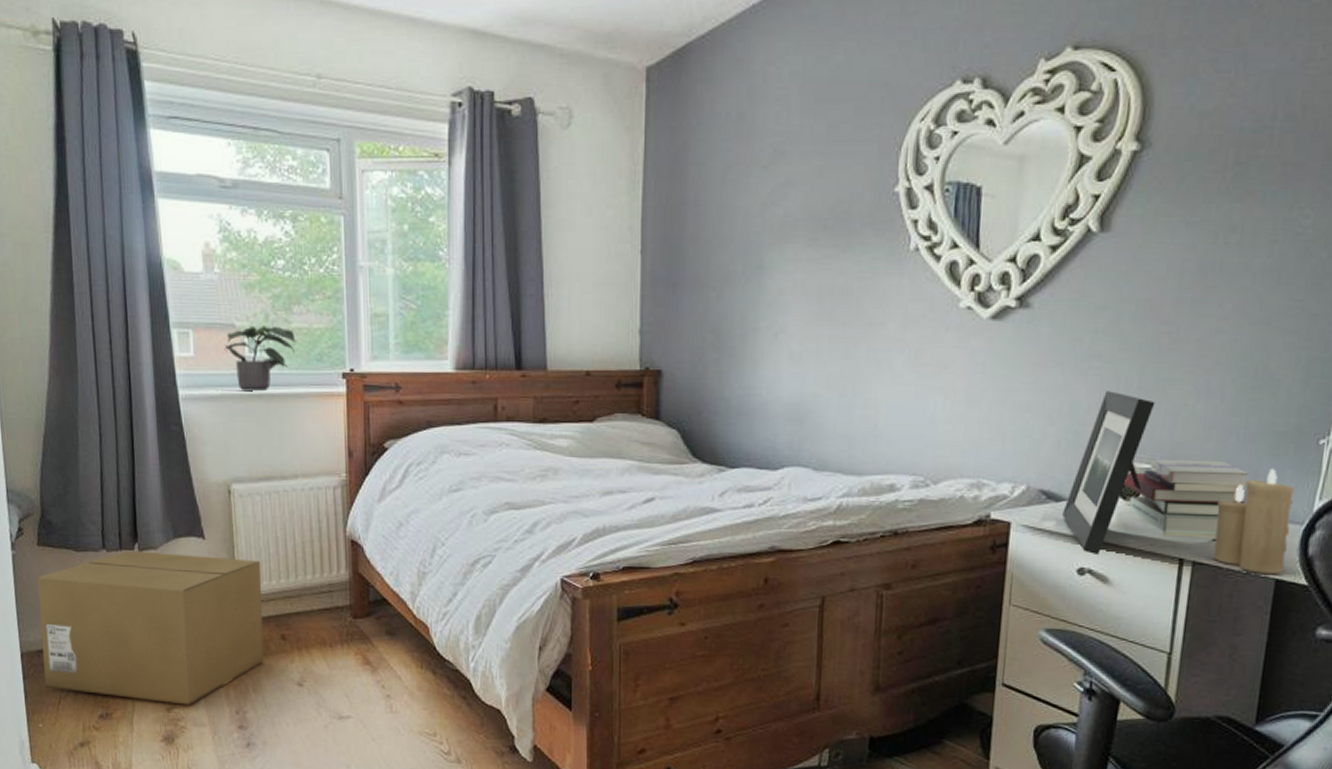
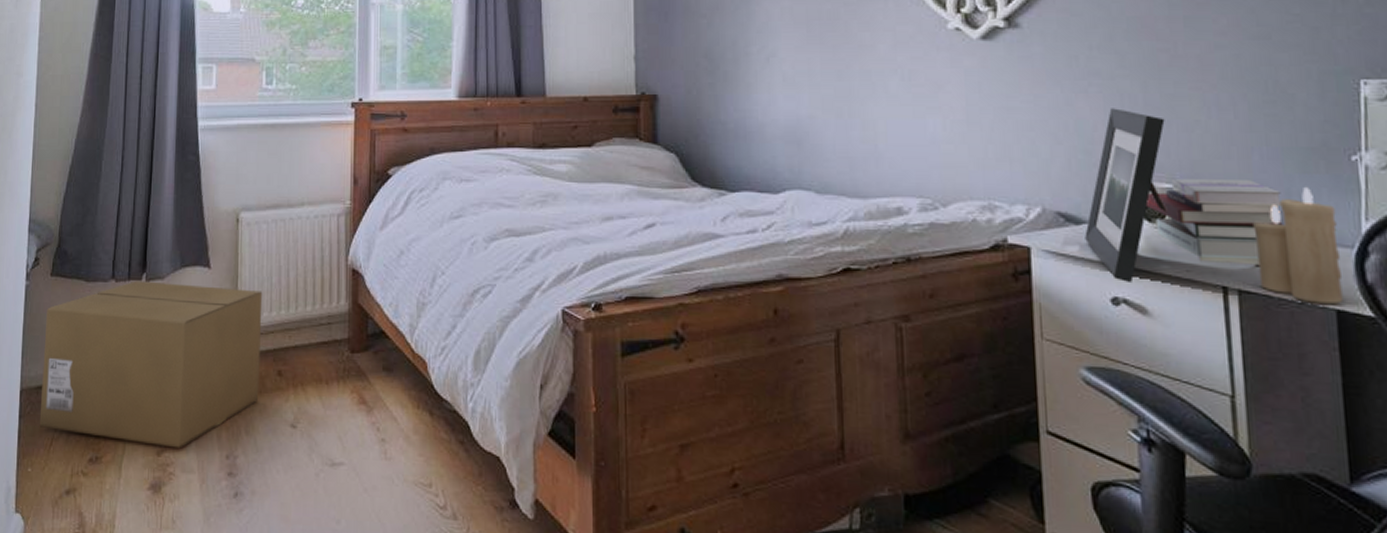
potted plant: present [224,325,296,392] -> none [243,59,310,122]

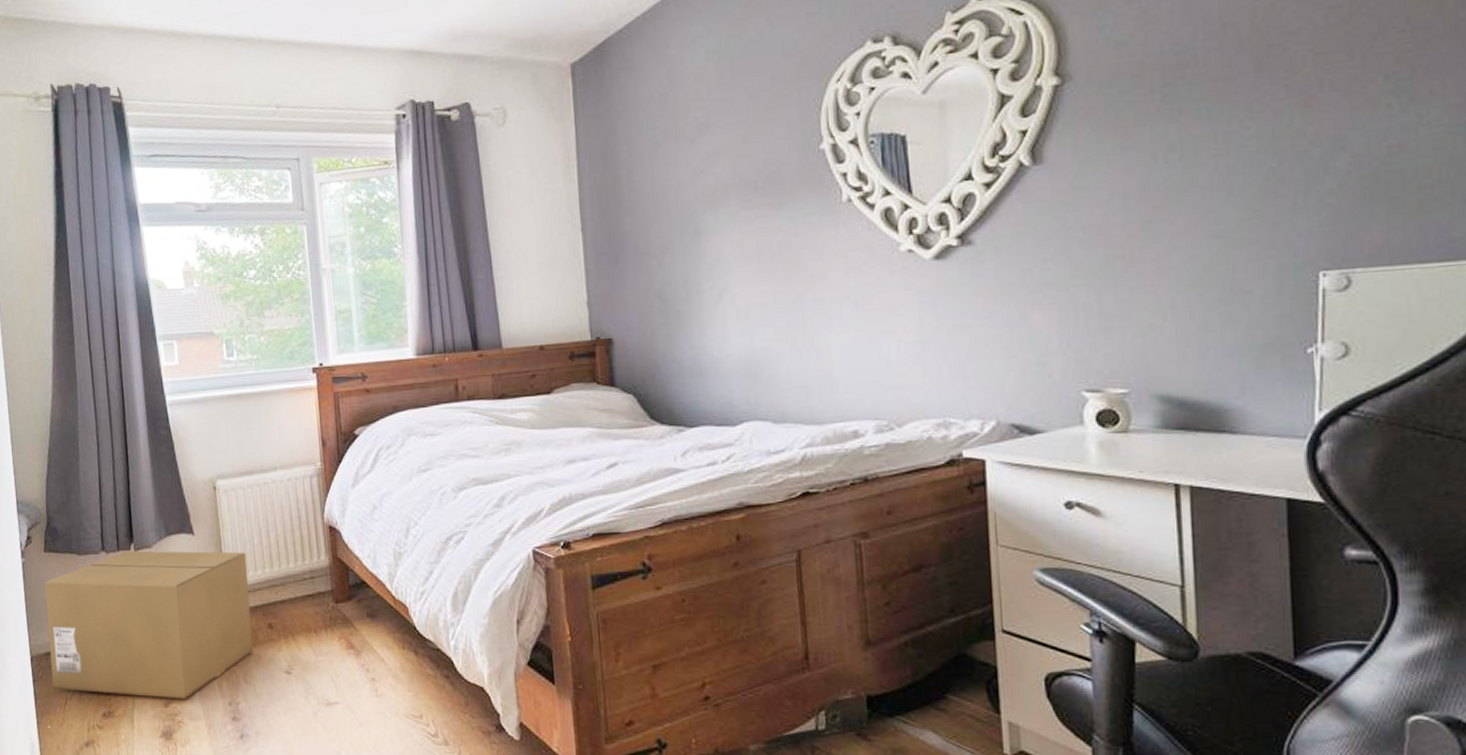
picture frame: present [1084,108,1167,284] -> none [1039,318,1121,488]
books: present [1145,179,1283,265] -> none [1099,379,1236,463]
candle: present [1253,188,1343,304] -> none [1206,383,1294,494]

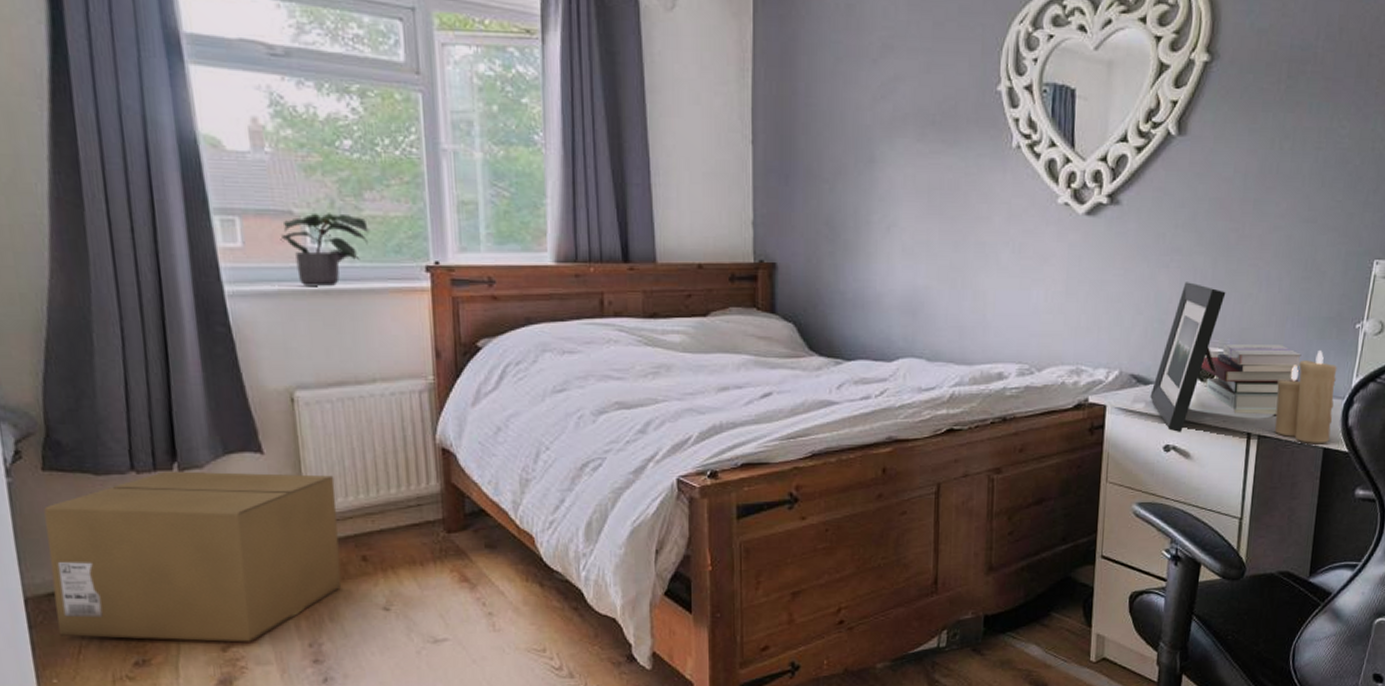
potted plant: none [205,331,269,393] -> present [280,212,369,287]
picture frame: none [1039,318,1121,488] -> present [1150,282,1226,433]
books: none [1099,379,1236,463] -> present [1200,345,1302,415]
candle: none [1206,383,1294,494] -> present [1274,351,1337,443]

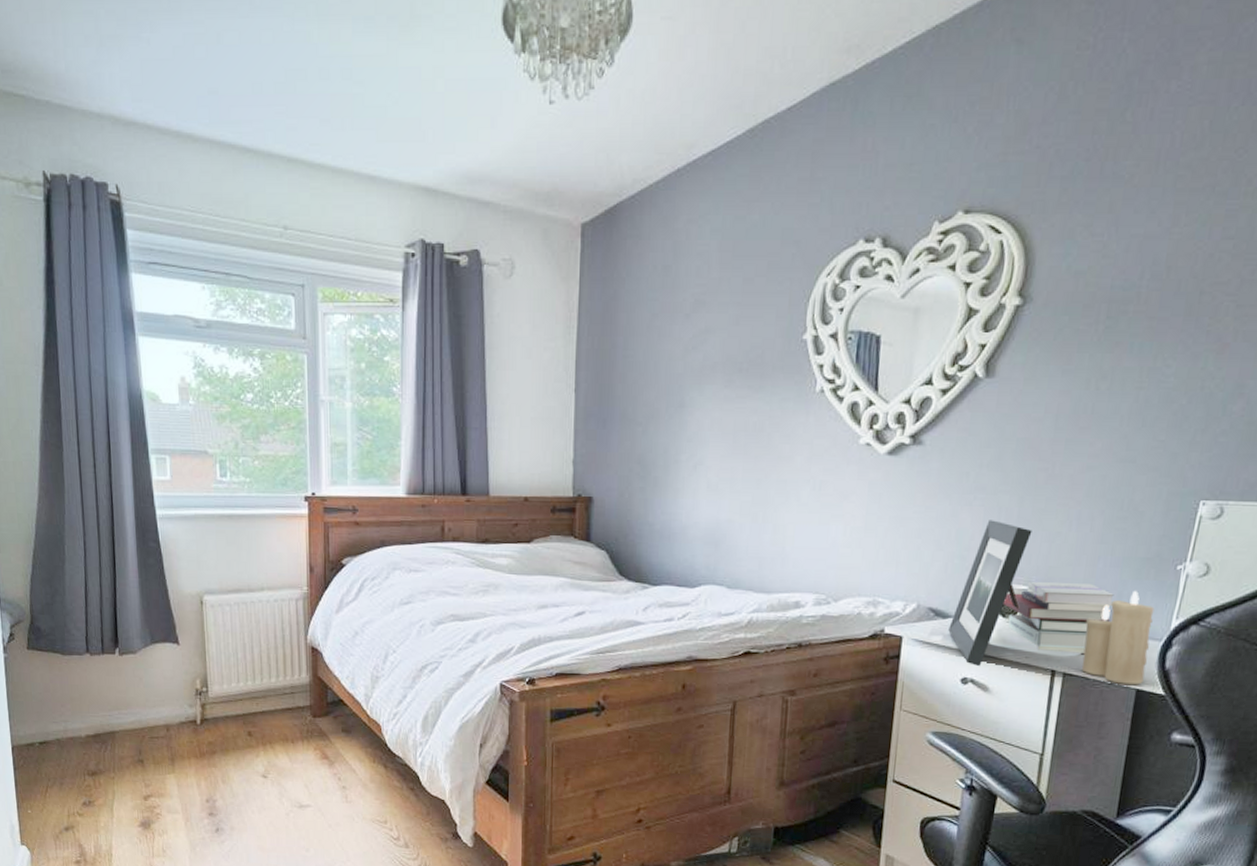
box: present [44,471,342,642] -> none [27,654,232,794]
potted plant: present [280,212,369,287] -> none [198,452,263,513]

